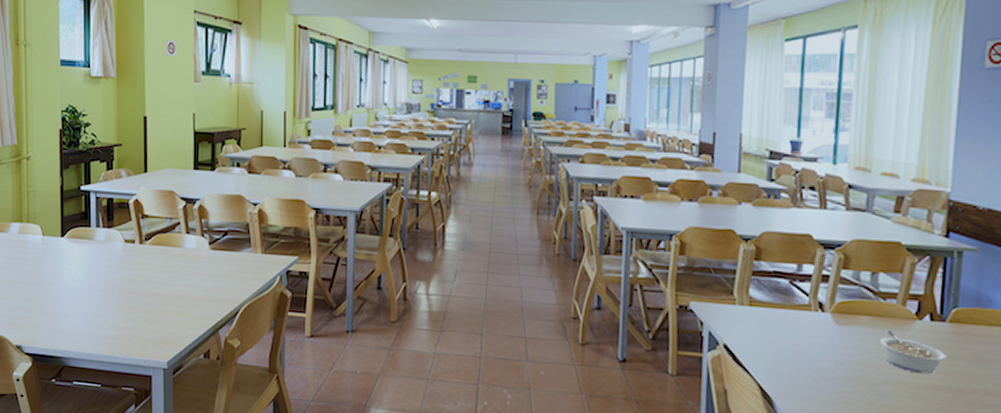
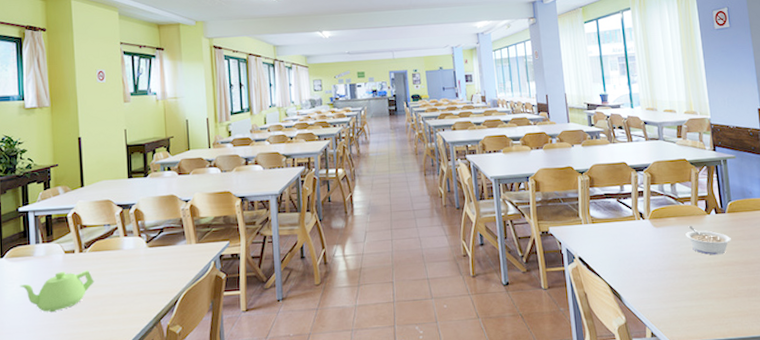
teapot: none [79,260,153,303] -> present [19,270,94,313]

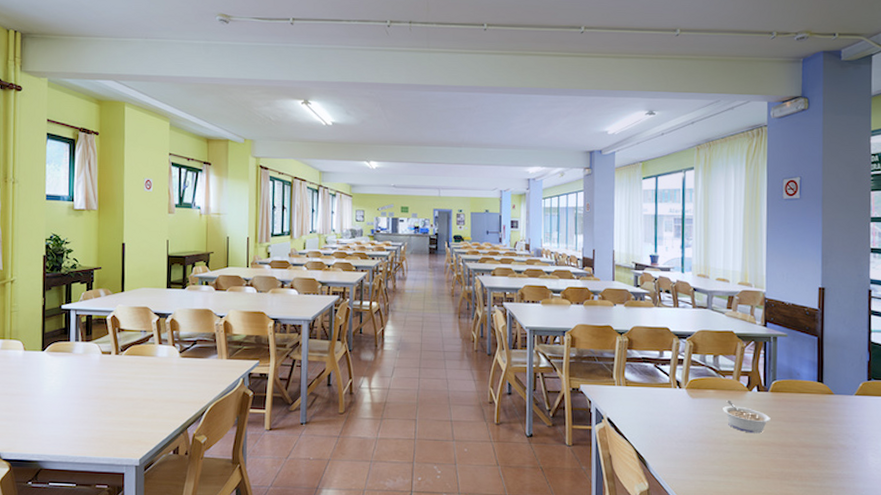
teapot: present [19,270,94,313] -> none [58,370,128,409]

